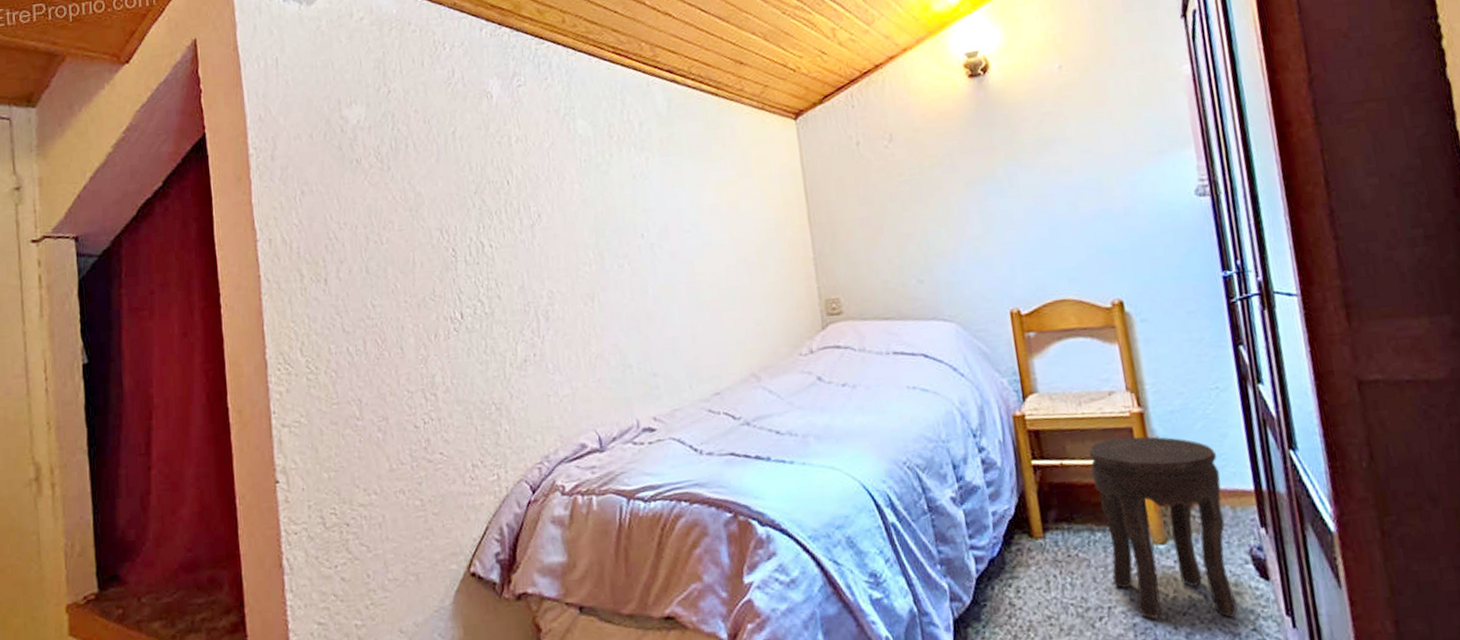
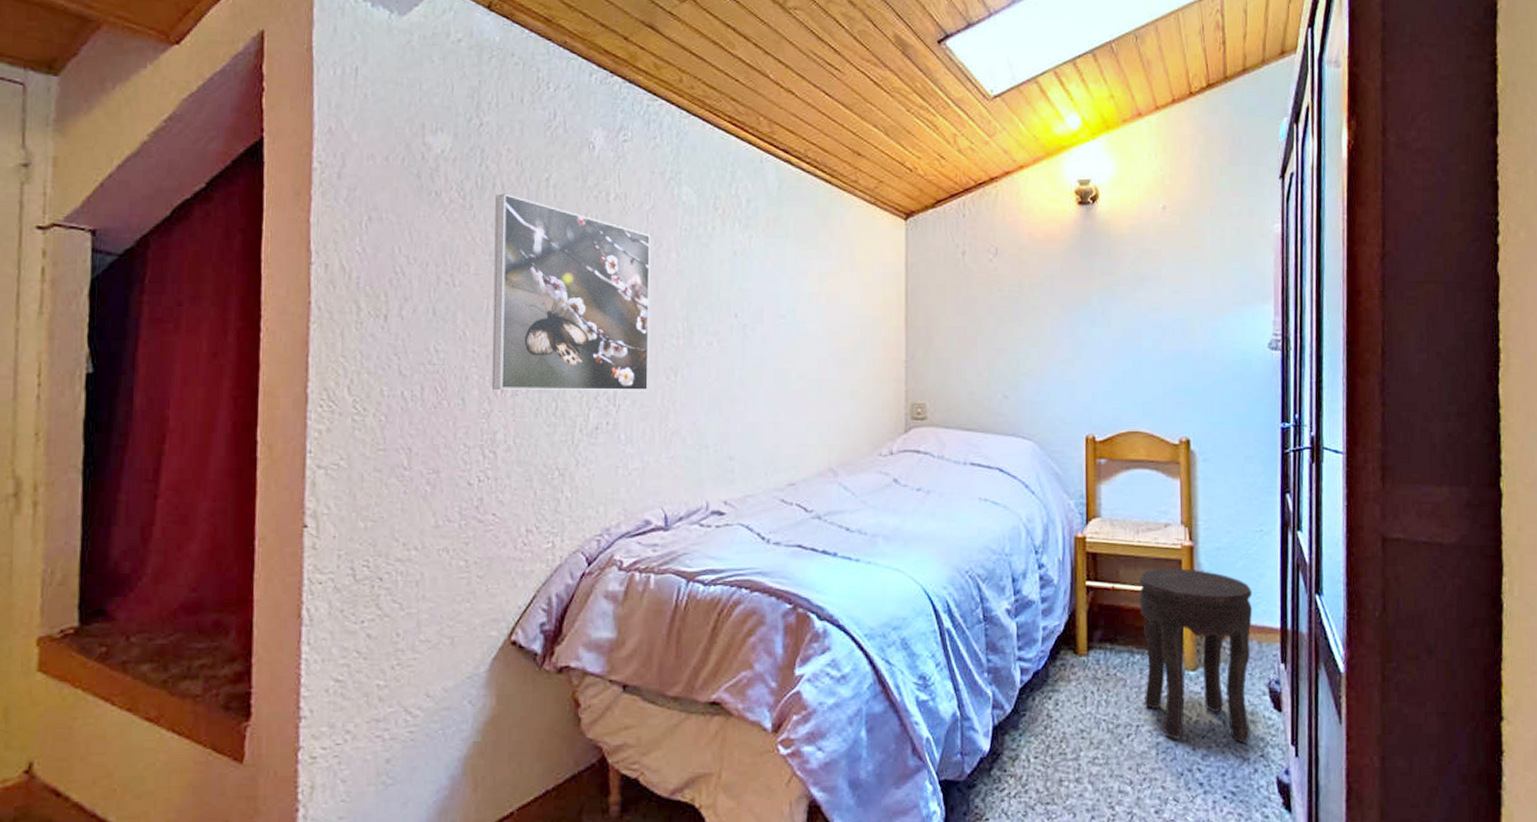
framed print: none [409,151,570,336] -> present [491,193,651,391]

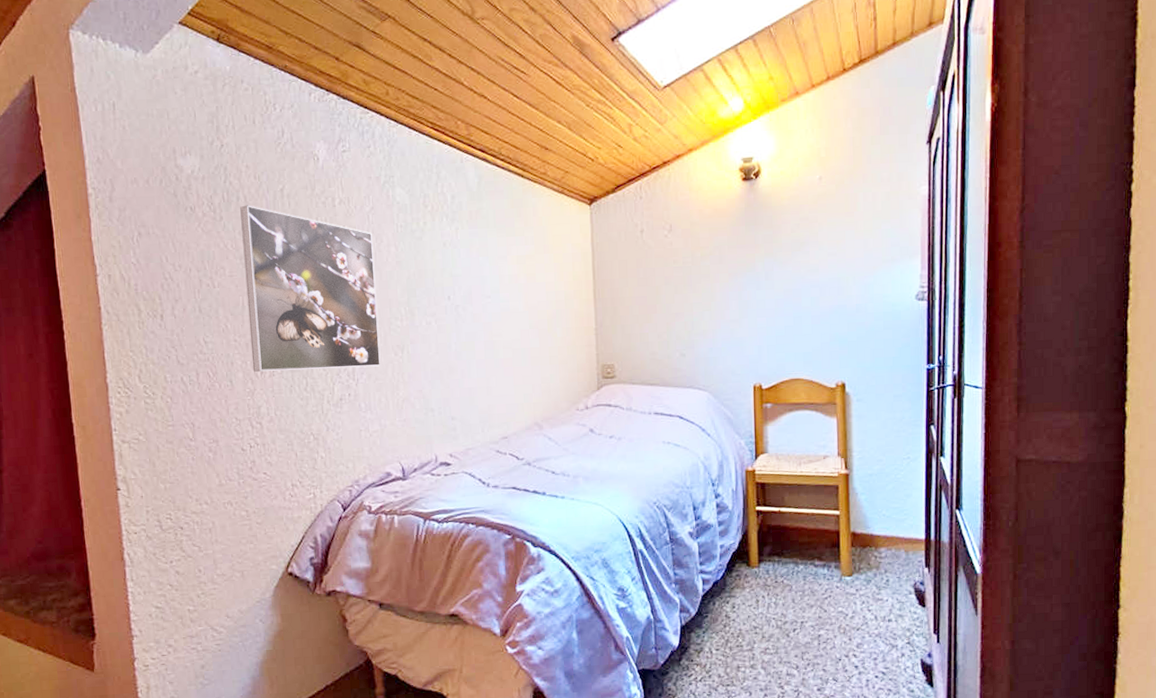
side table: present [1139,568,1253,743] -> none [801,492,901,634]

